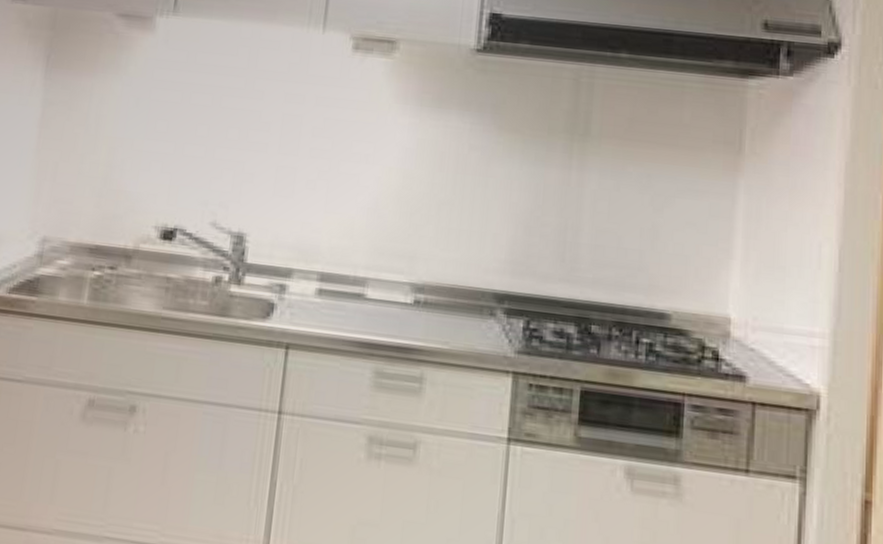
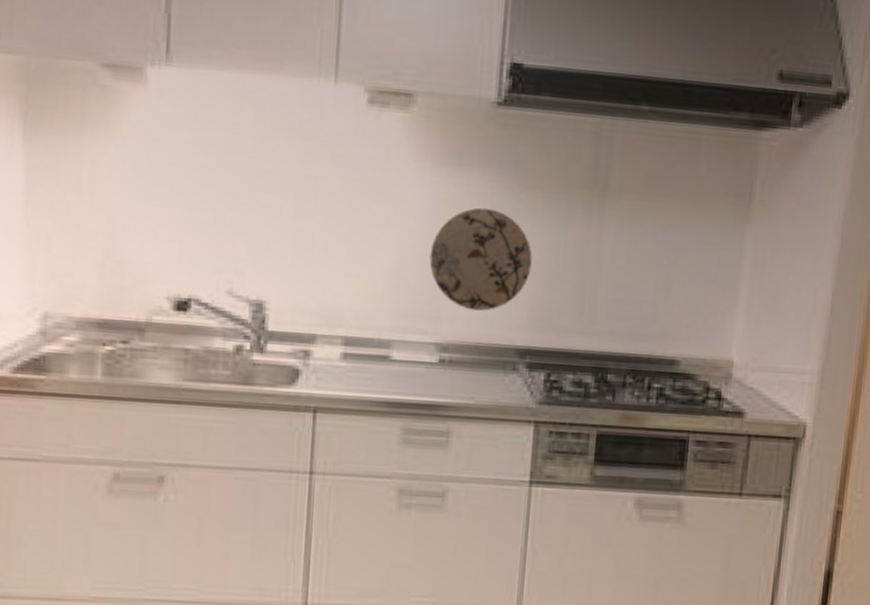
decorative plate: none [407,149,511,253] -> present [429,208,532,311]

